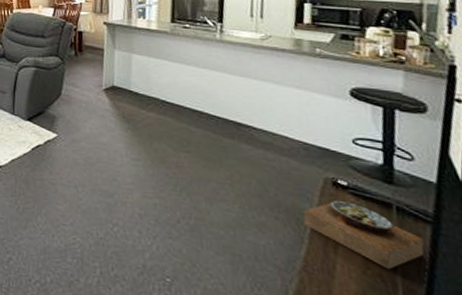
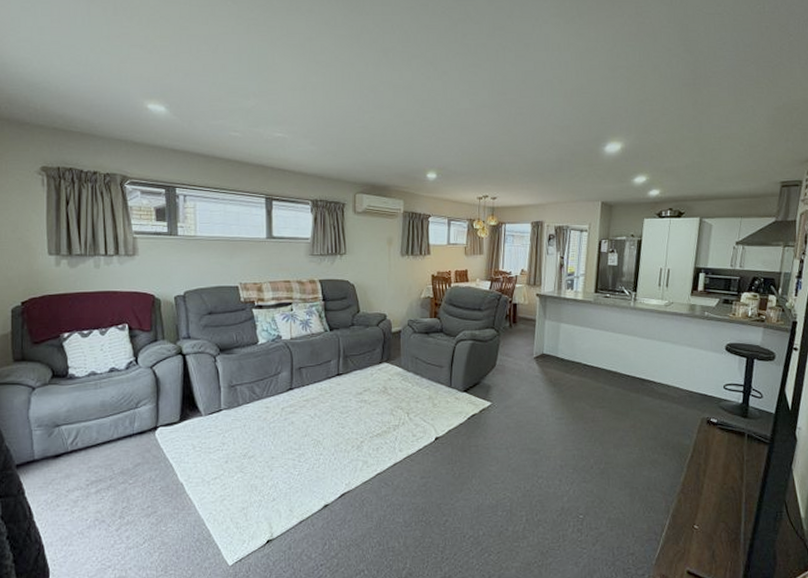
bowl: present [303,201,424,270] -> none [684,435,762,483]

